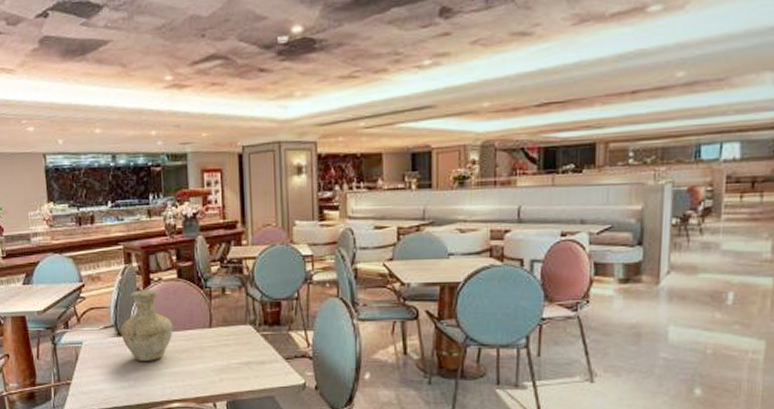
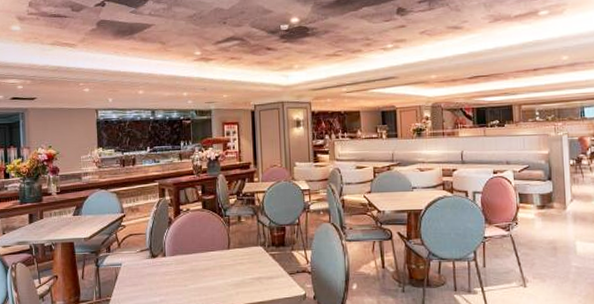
vase: present [120,289,173,361] -> none [154,218,198,279]

